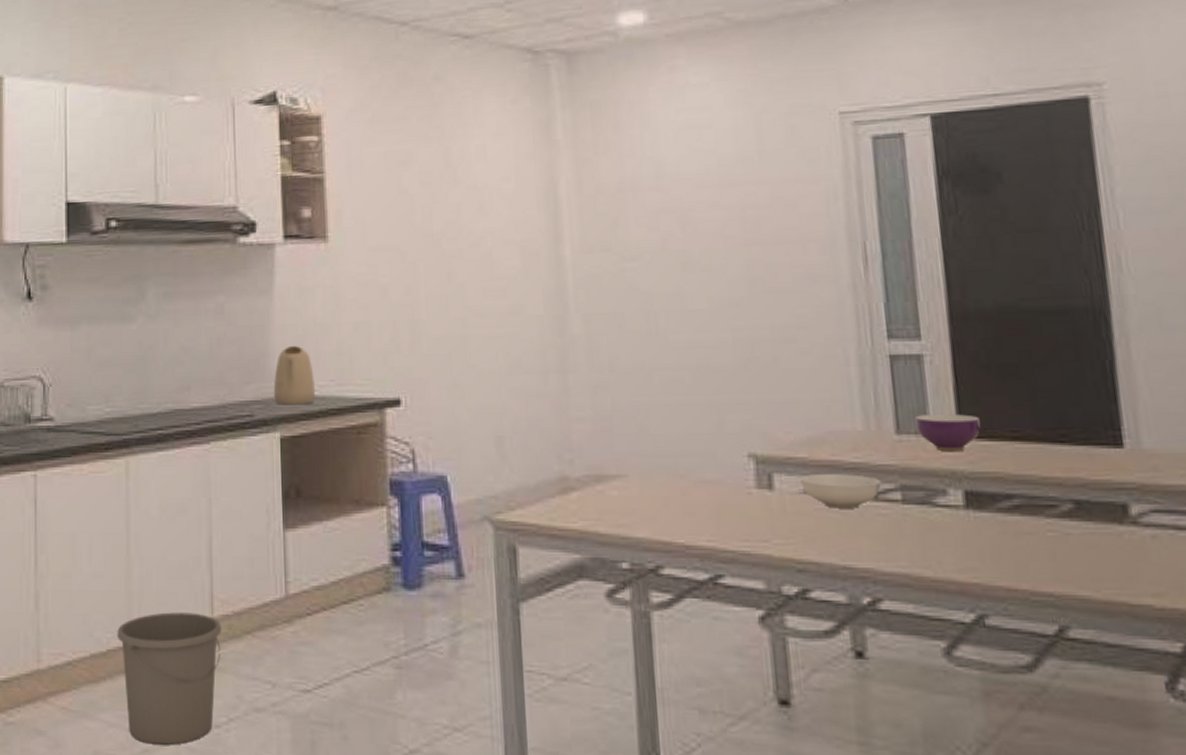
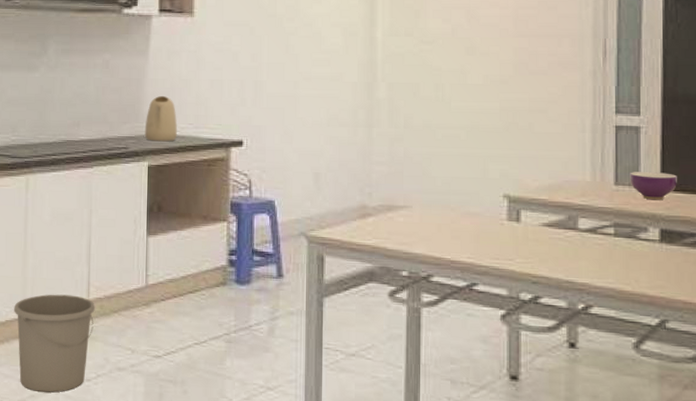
bowl: present [799,474,882,508] -> none [540,212,601,239]

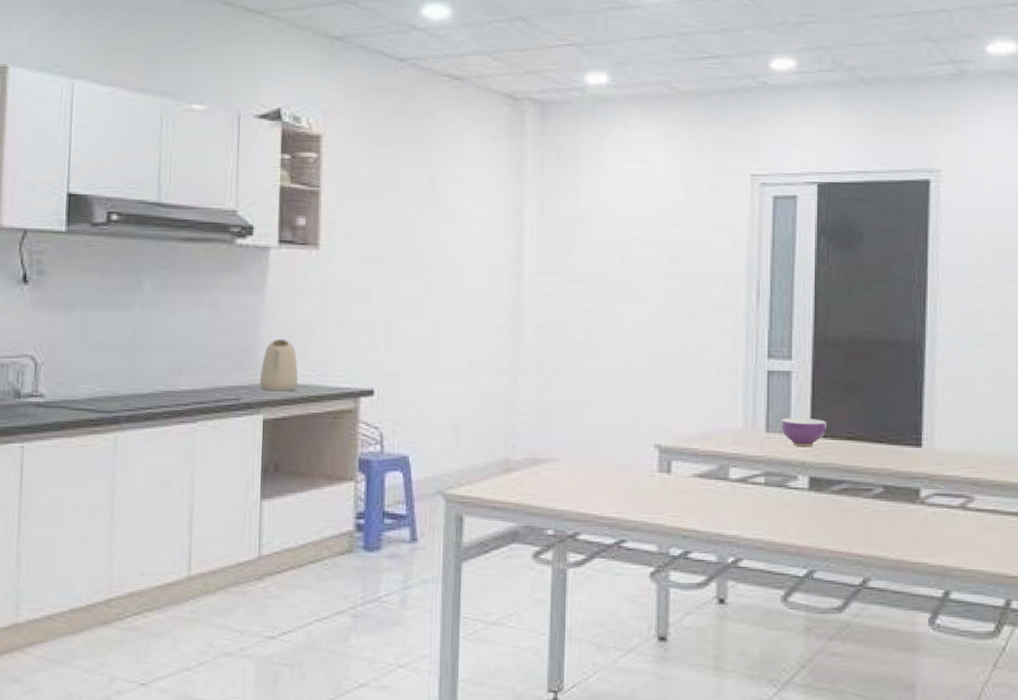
bucket: present [14,294,95,393] -> none [97,571,197,686]

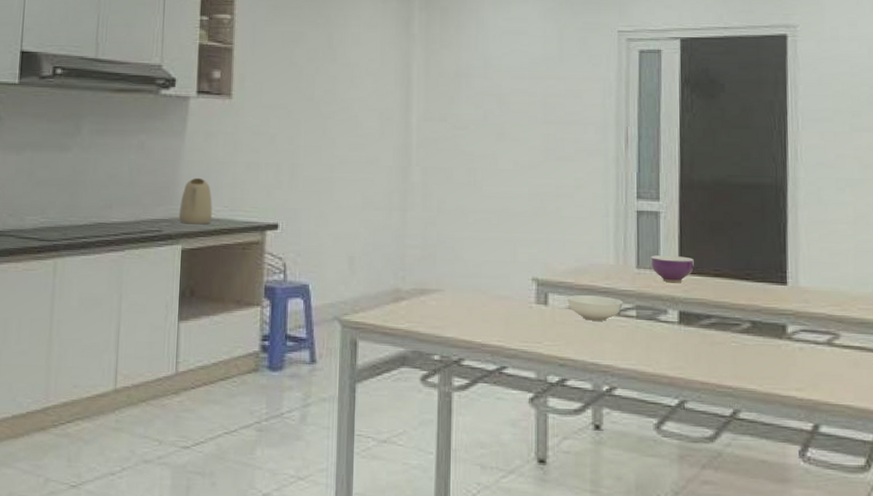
bowl: none [691,462,752,489] -> present [566,295,624,321]

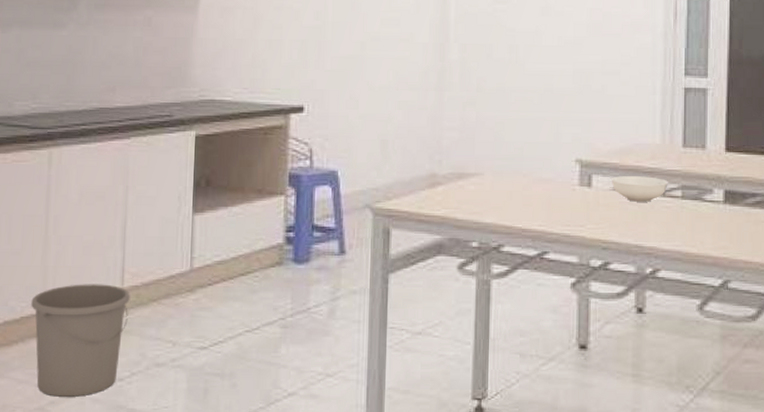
bucket: none [36,383,122,488] -> present [31,284,130,397]
kettle: present [178,177,213,225] -> none [192,56,231,108]
bowl: present [650,255,694,283] -> none [697,134,741,162]

